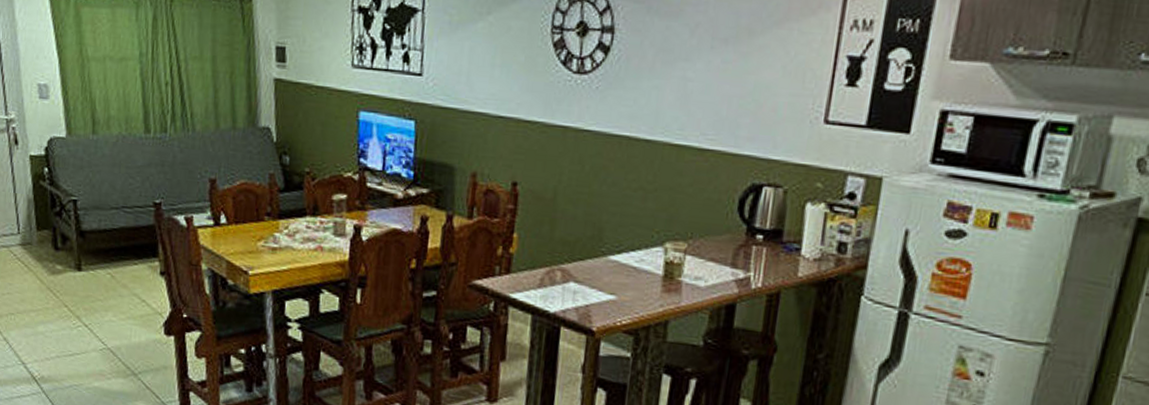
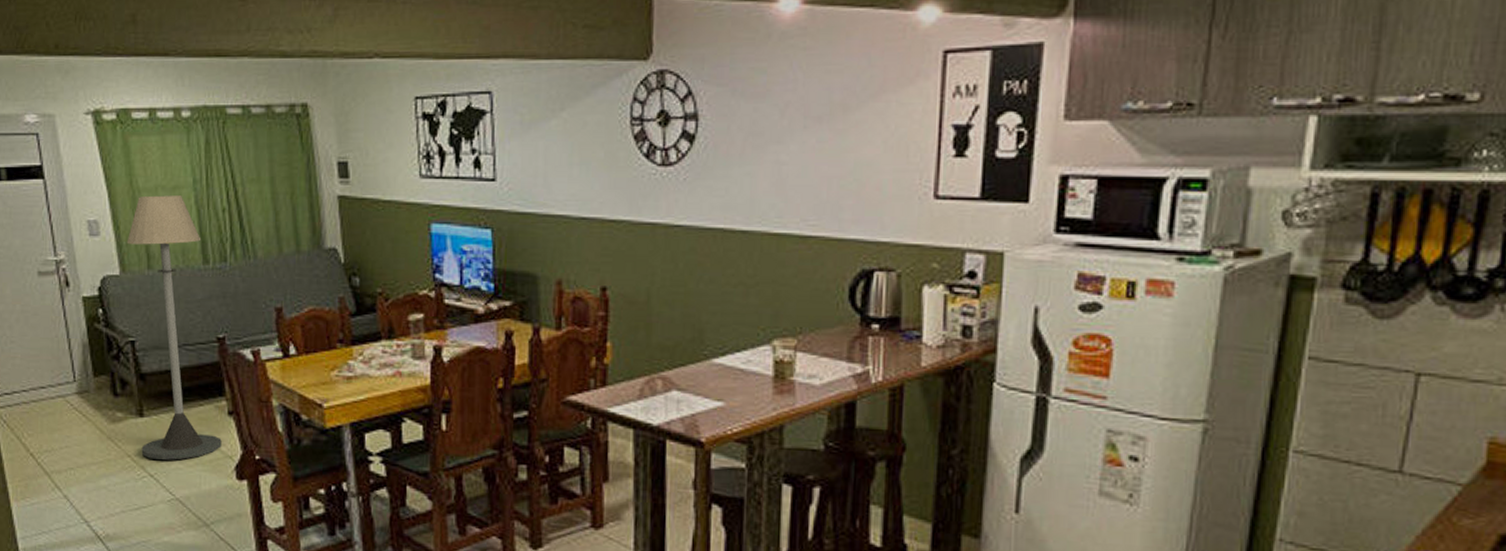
floor lamp: none [74,64,153,313] -> present [127,195,222,460]

